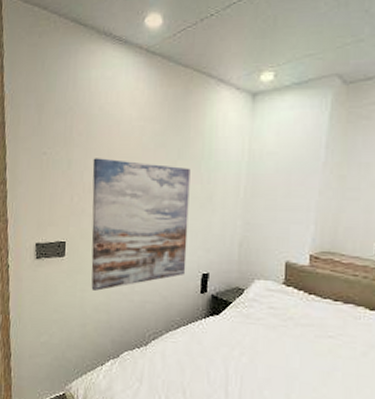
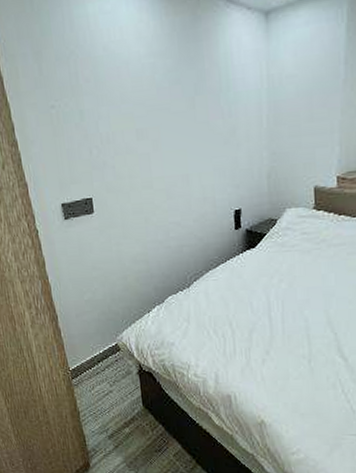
wall art: present [91,158,190,291] -> none [106,103,218,243]

